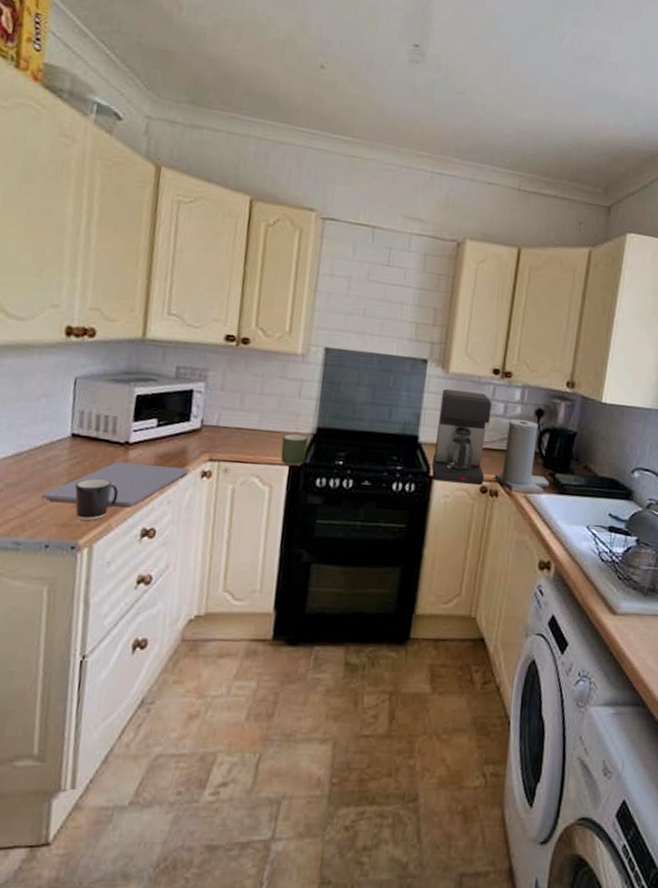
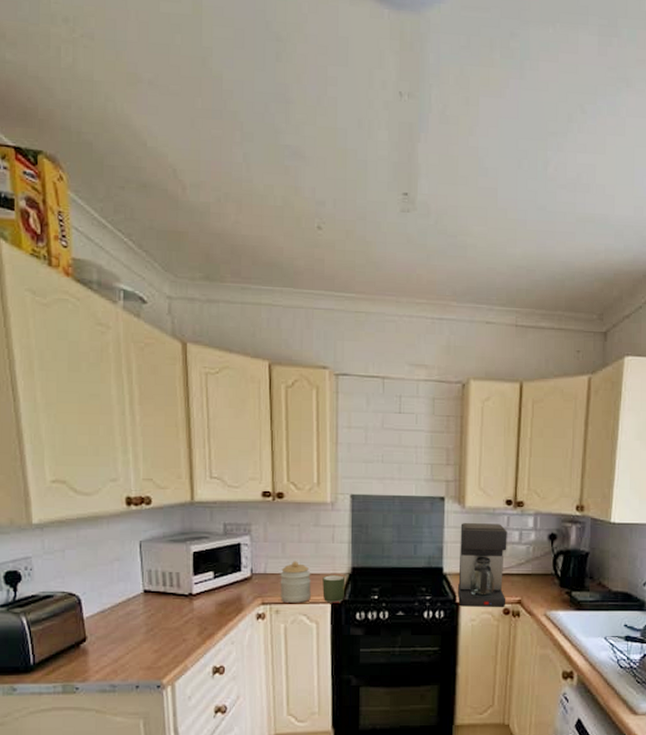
cutting board: present [42,461,190,508] -> none [128,611,247,650]
mug: present [74,478,119,521] -> none [153,626,189,663]
jar: none [232,415,270,463] -> present [280,561,312,603]
paper towel: present [494,418,549,494] -> none [515,544,566,611]

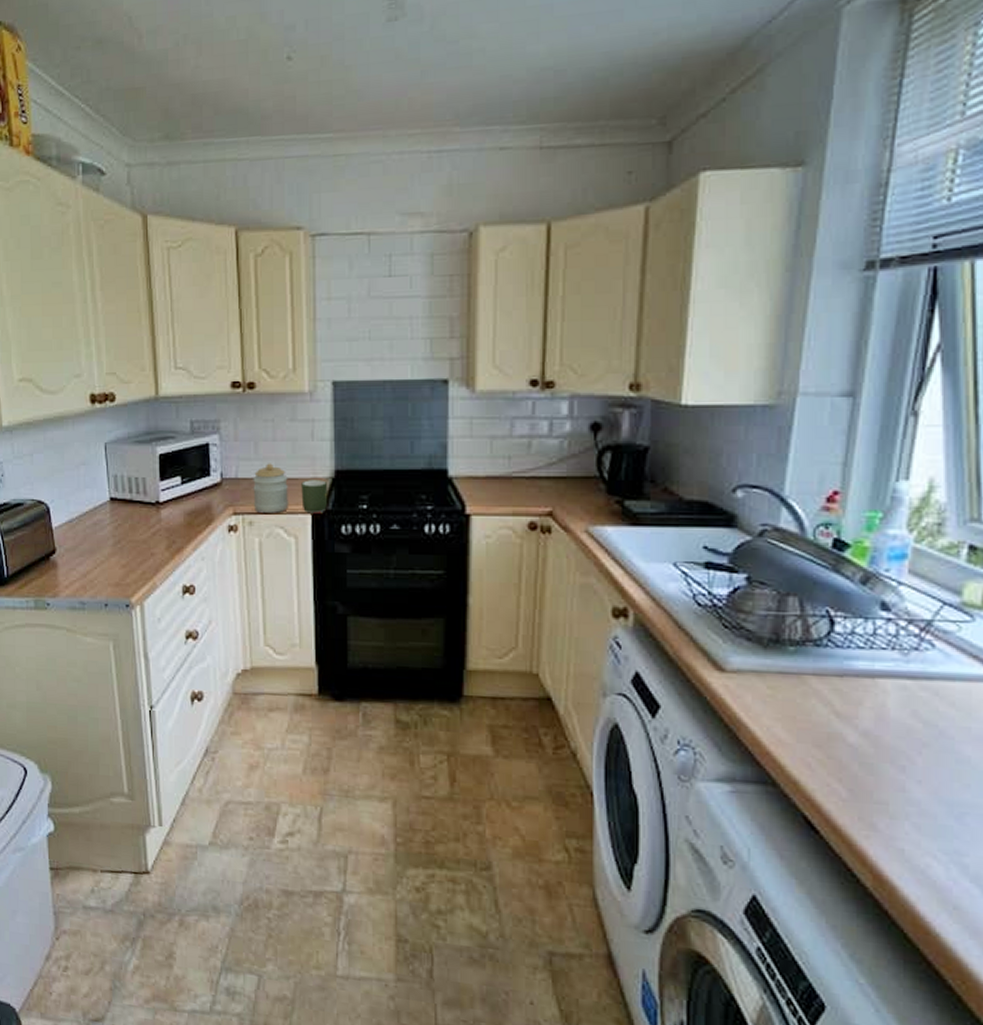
coffee maker: present [458,523,507,608] -> none [468,411,532,522]

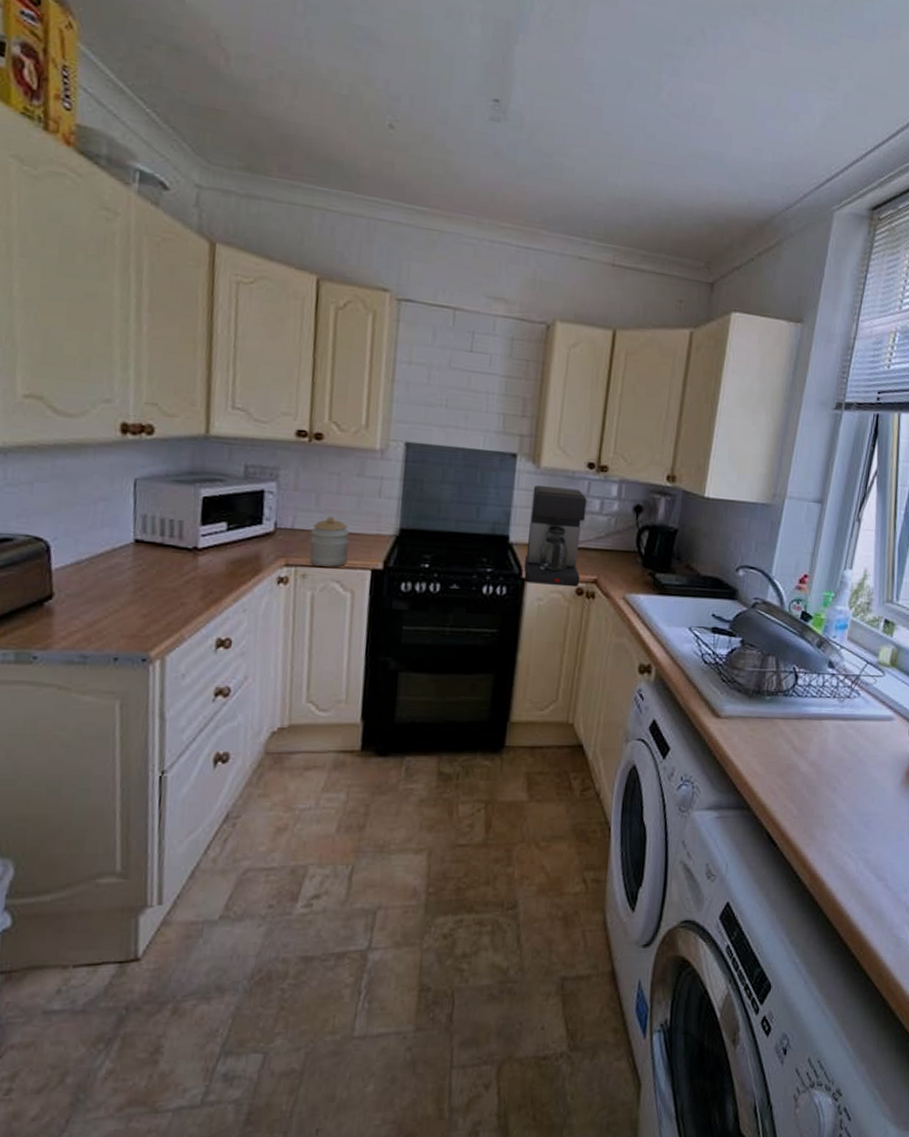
mug: present [301,480,327,514] -> none [362,536,390,570]
coffee maker: none [468,411,532,522] -> present [524,485,587,588]

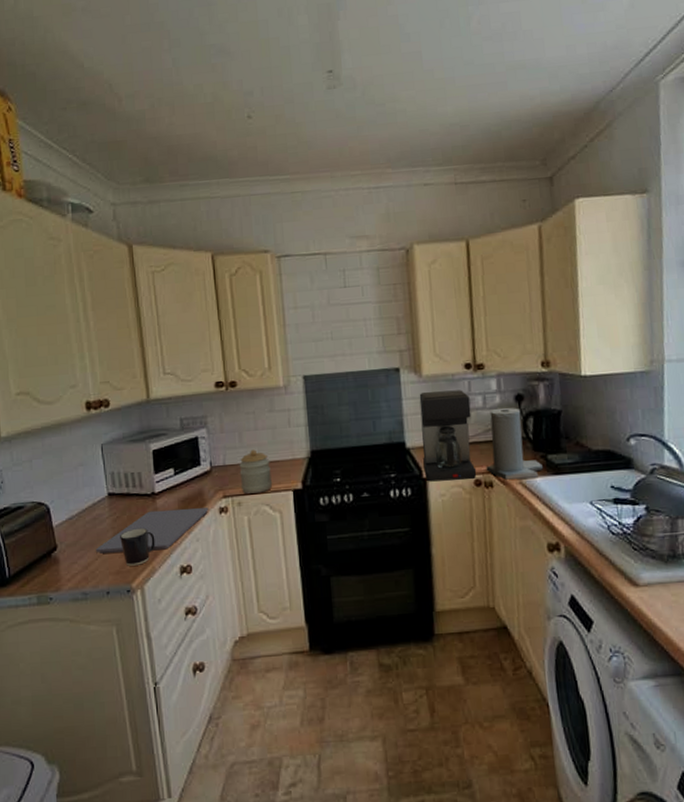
cutting board: none [107,568,265,617] -> present [96,507,209,553]
mug: none [142,586,190,631] -> present [120,527,155,566]
paper towel: none [590,515,649,595] -> present [486,407,543,480]

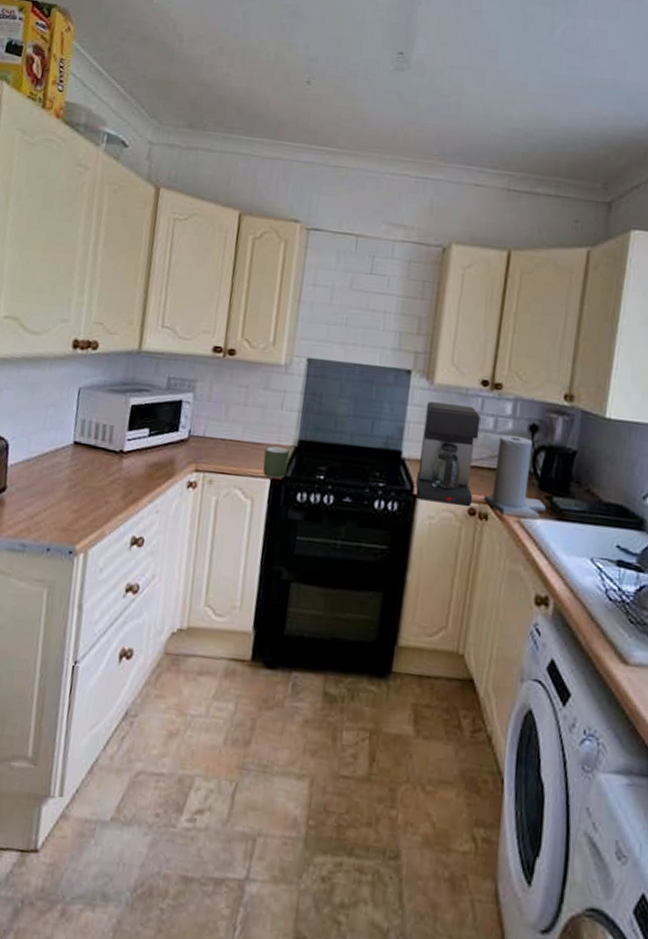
cutting board: present [96,507,209,553] -> none [46,469,177,515]
mug: present [120,527,155,566] -> none [74,485,113,527]
jar: present [239,449,273,494] -> none [216,426,253,475]
mug: none [282,460,306,490] -> present [263,446,289,479]

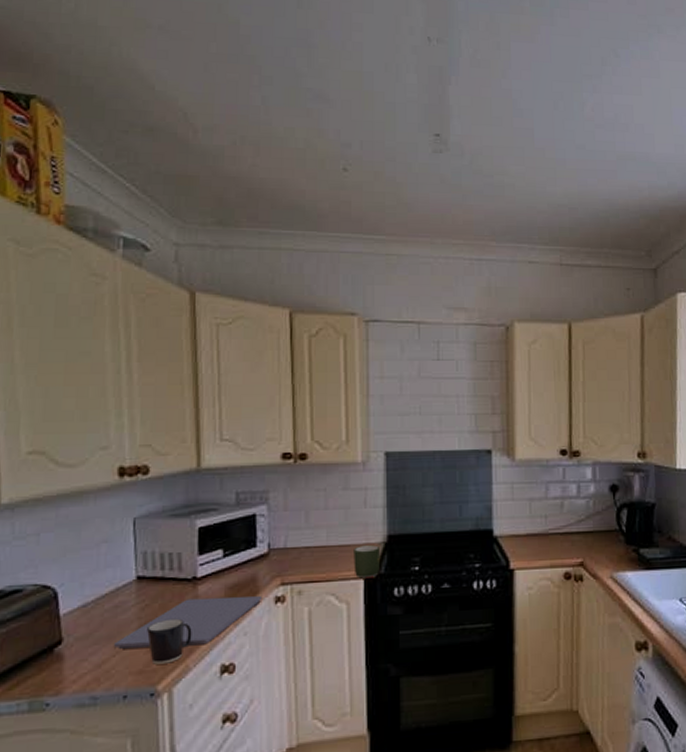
cutting board: none [46,469,177,515] -> present [114,596,263,649]
mug: none [74,485,113,527] -> present [147,618,192,664]
coffee maker: present [416,402,481,507] -> none [511,477,567,574]
paper towel: present [483,434,546,519] -> none [576,497,634,574]

